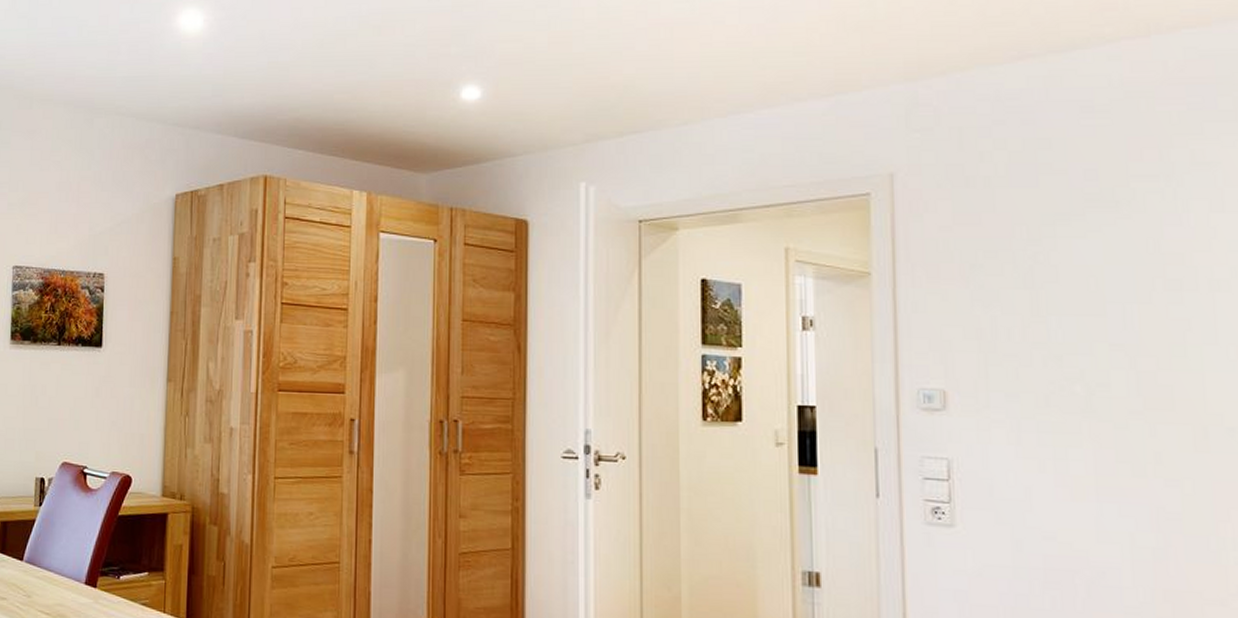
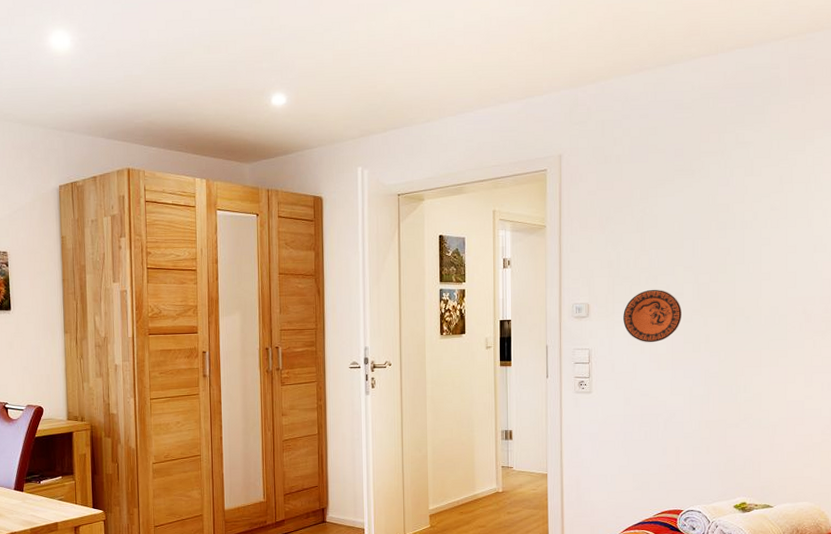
decorative plate: none [1005,375,1109,458] -> present [623,289,681,343]

